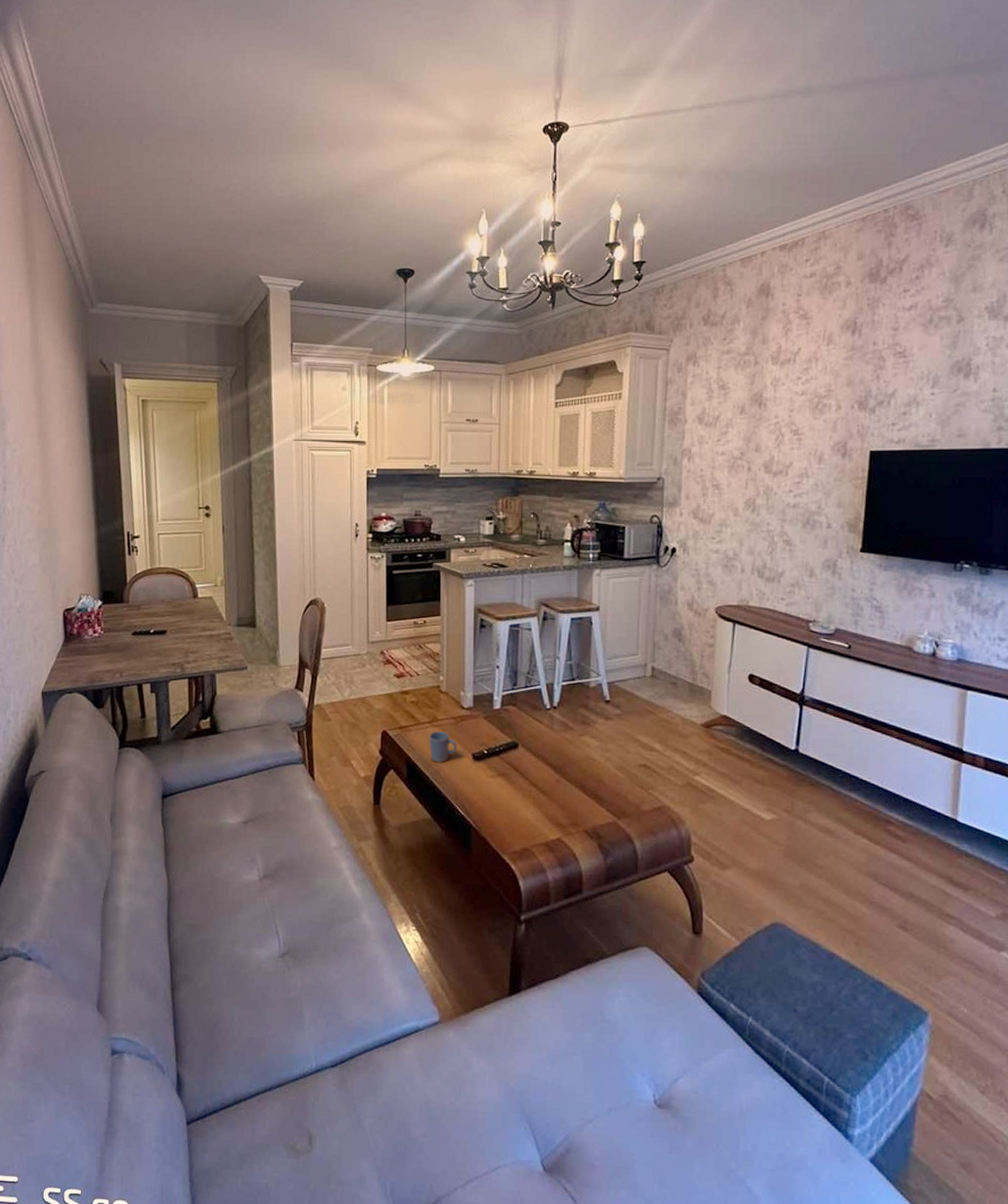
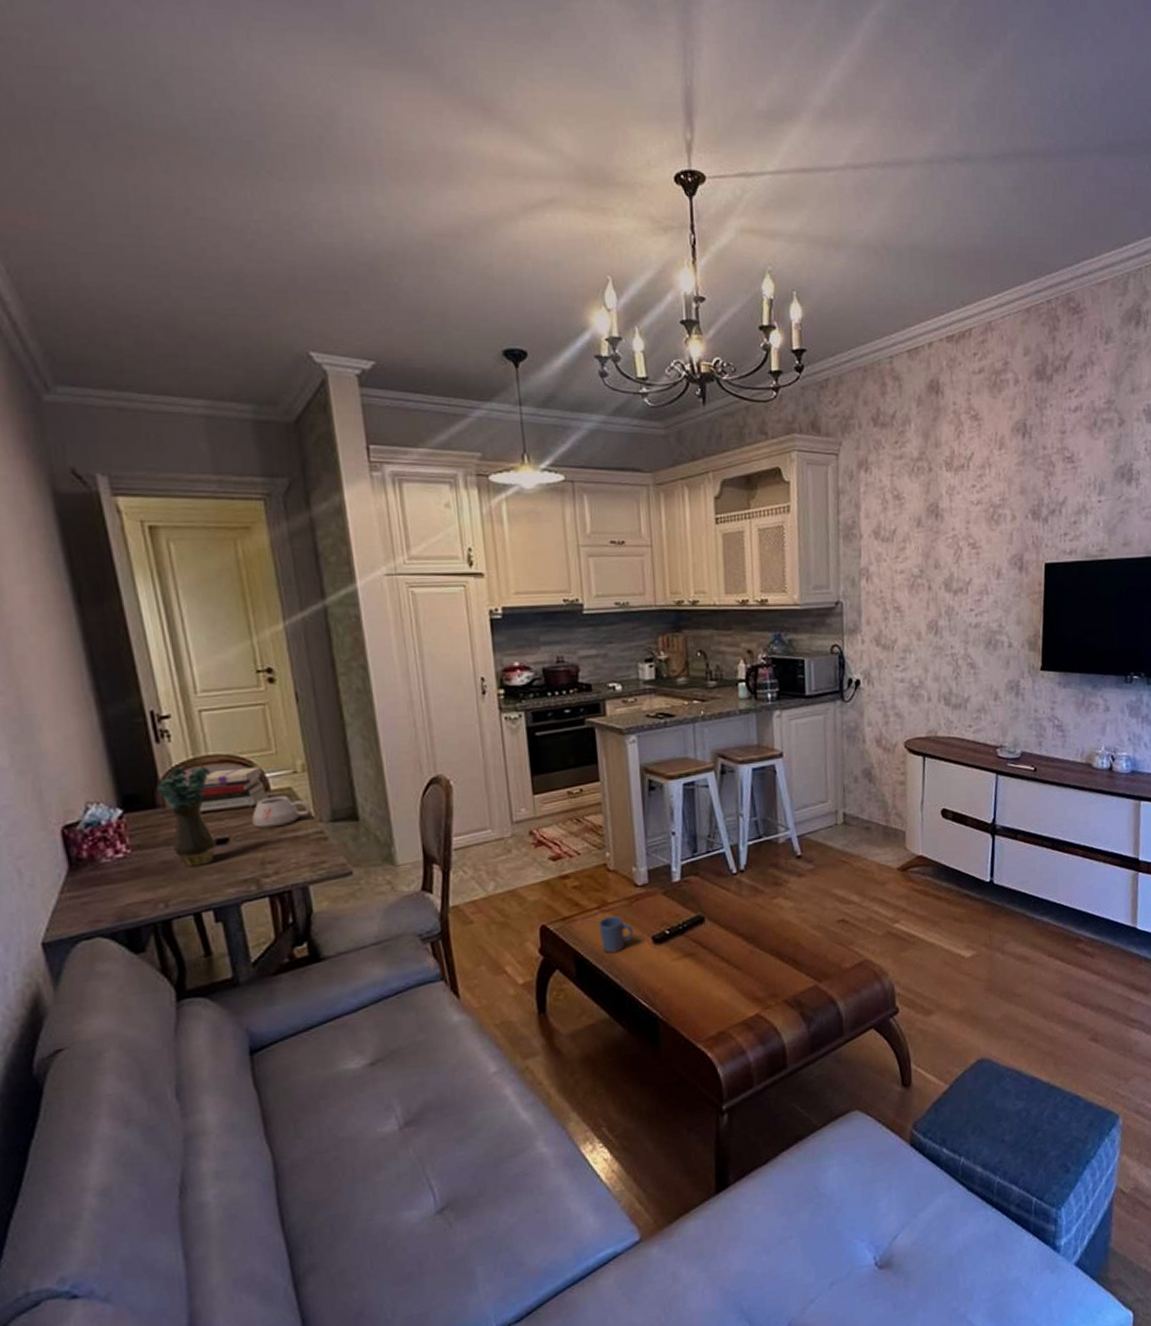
vase: none [125,571,161,649] -> present [156,763,217,867]
books: none [144,579,197,609] -> present [188,766,269,812]
cup: none [184,602,224,626] -> present [252,795,312,829]

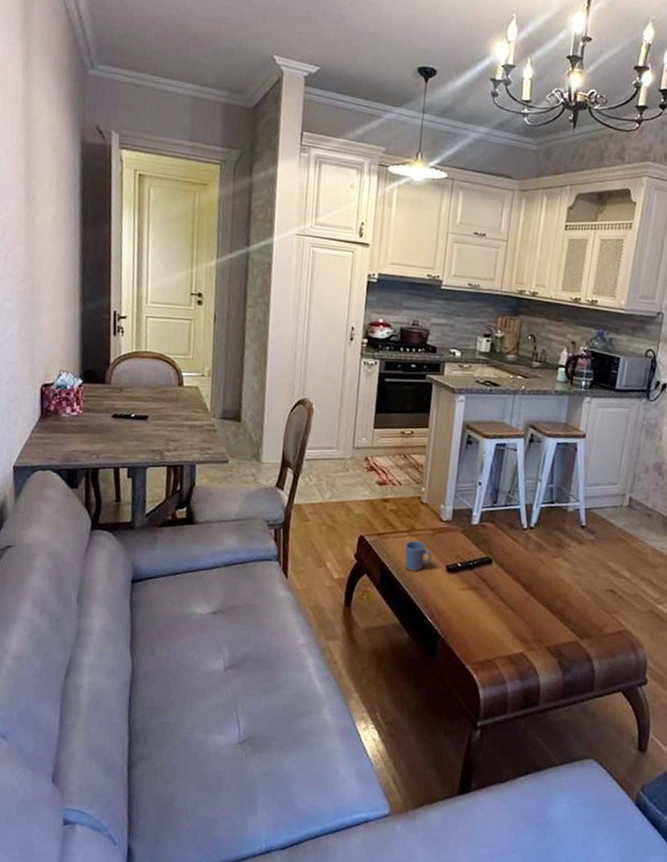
vase: present [156,763,217,867] -> none [107,353,146,433]
books: present [188,766,269,812] -> none [128,364,182,397]
cup: present [252,795,312,829] -> none [166,391,209,415]

